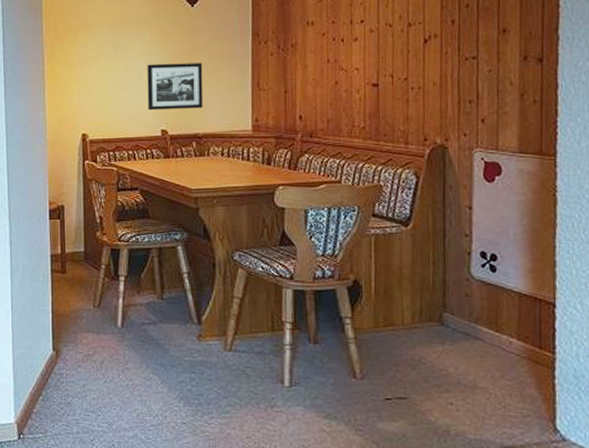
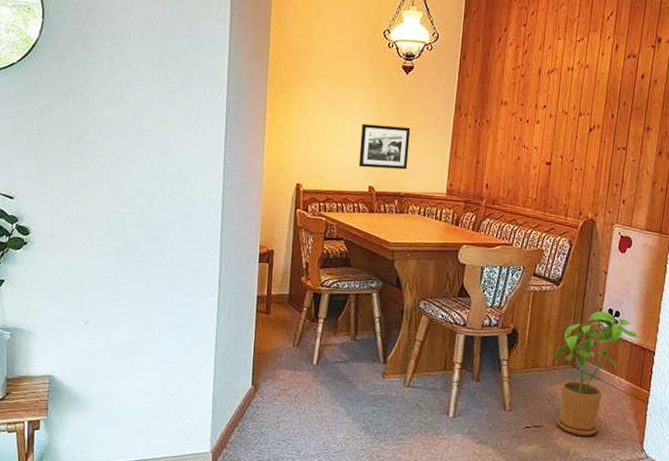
house plant: none [414,255,530,411] -> present [555,311,640,436]

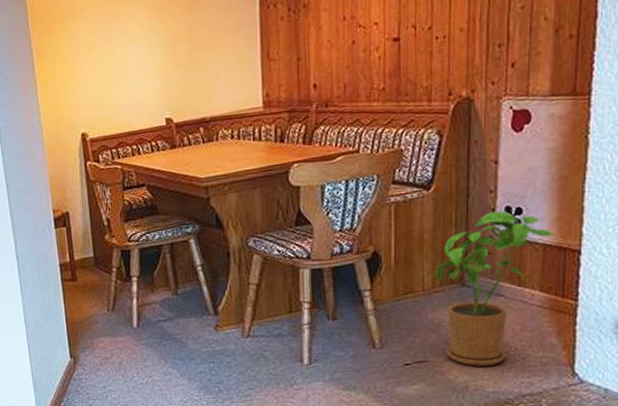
picture frame: present [358,123,411,170] -> none [146,38,210,99]

